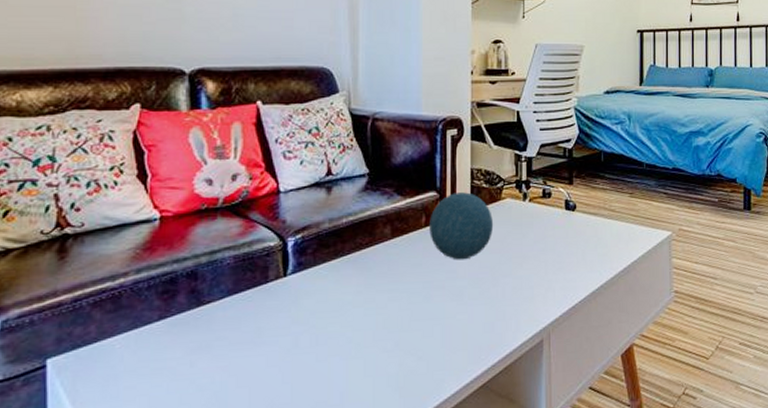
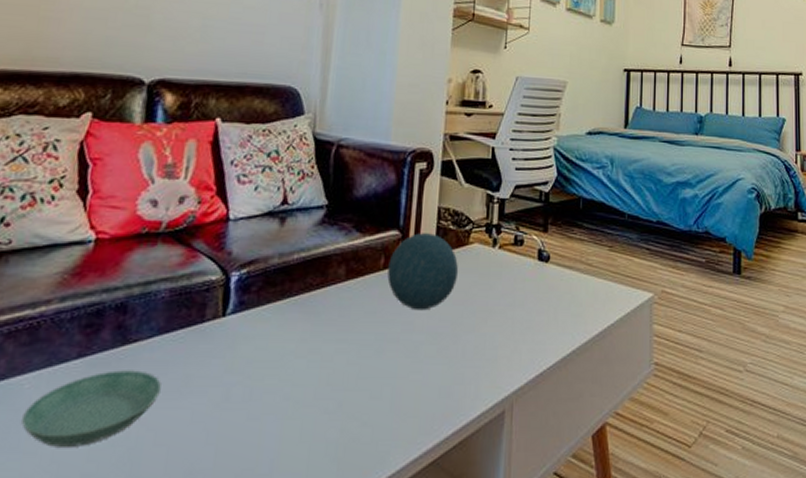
saucer: none [118,326,236,395] -> present [22,370,161,447]

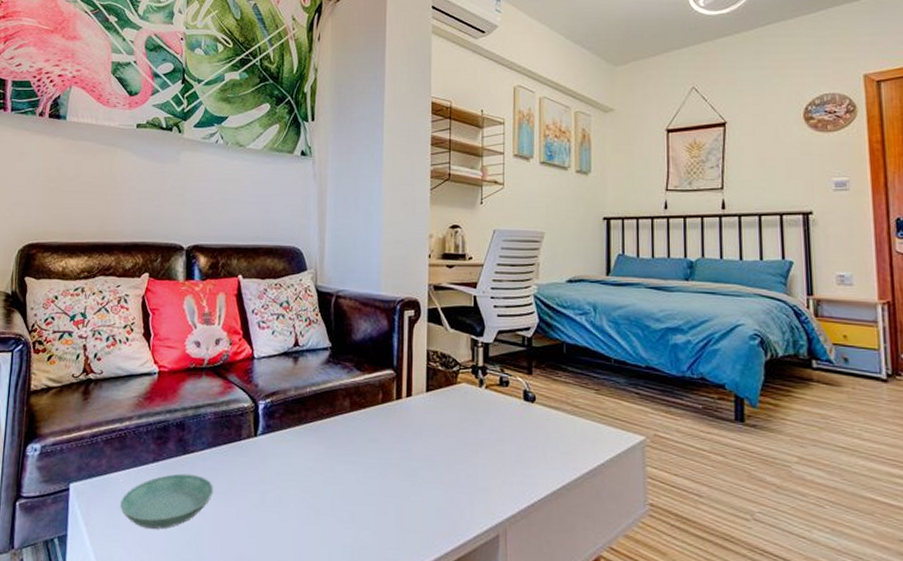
decorative orb: present [387,233,459,311] -> none [386,372,449,441]

